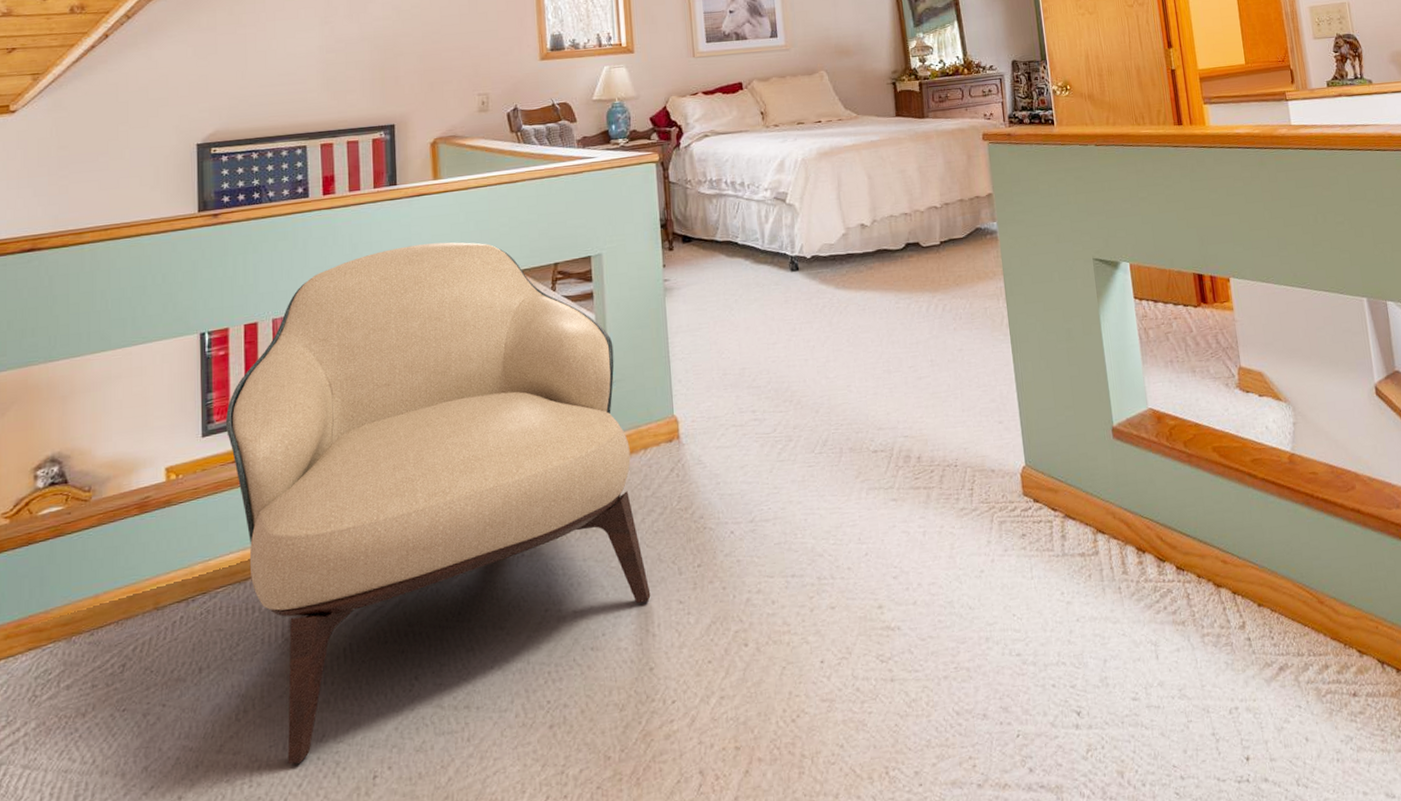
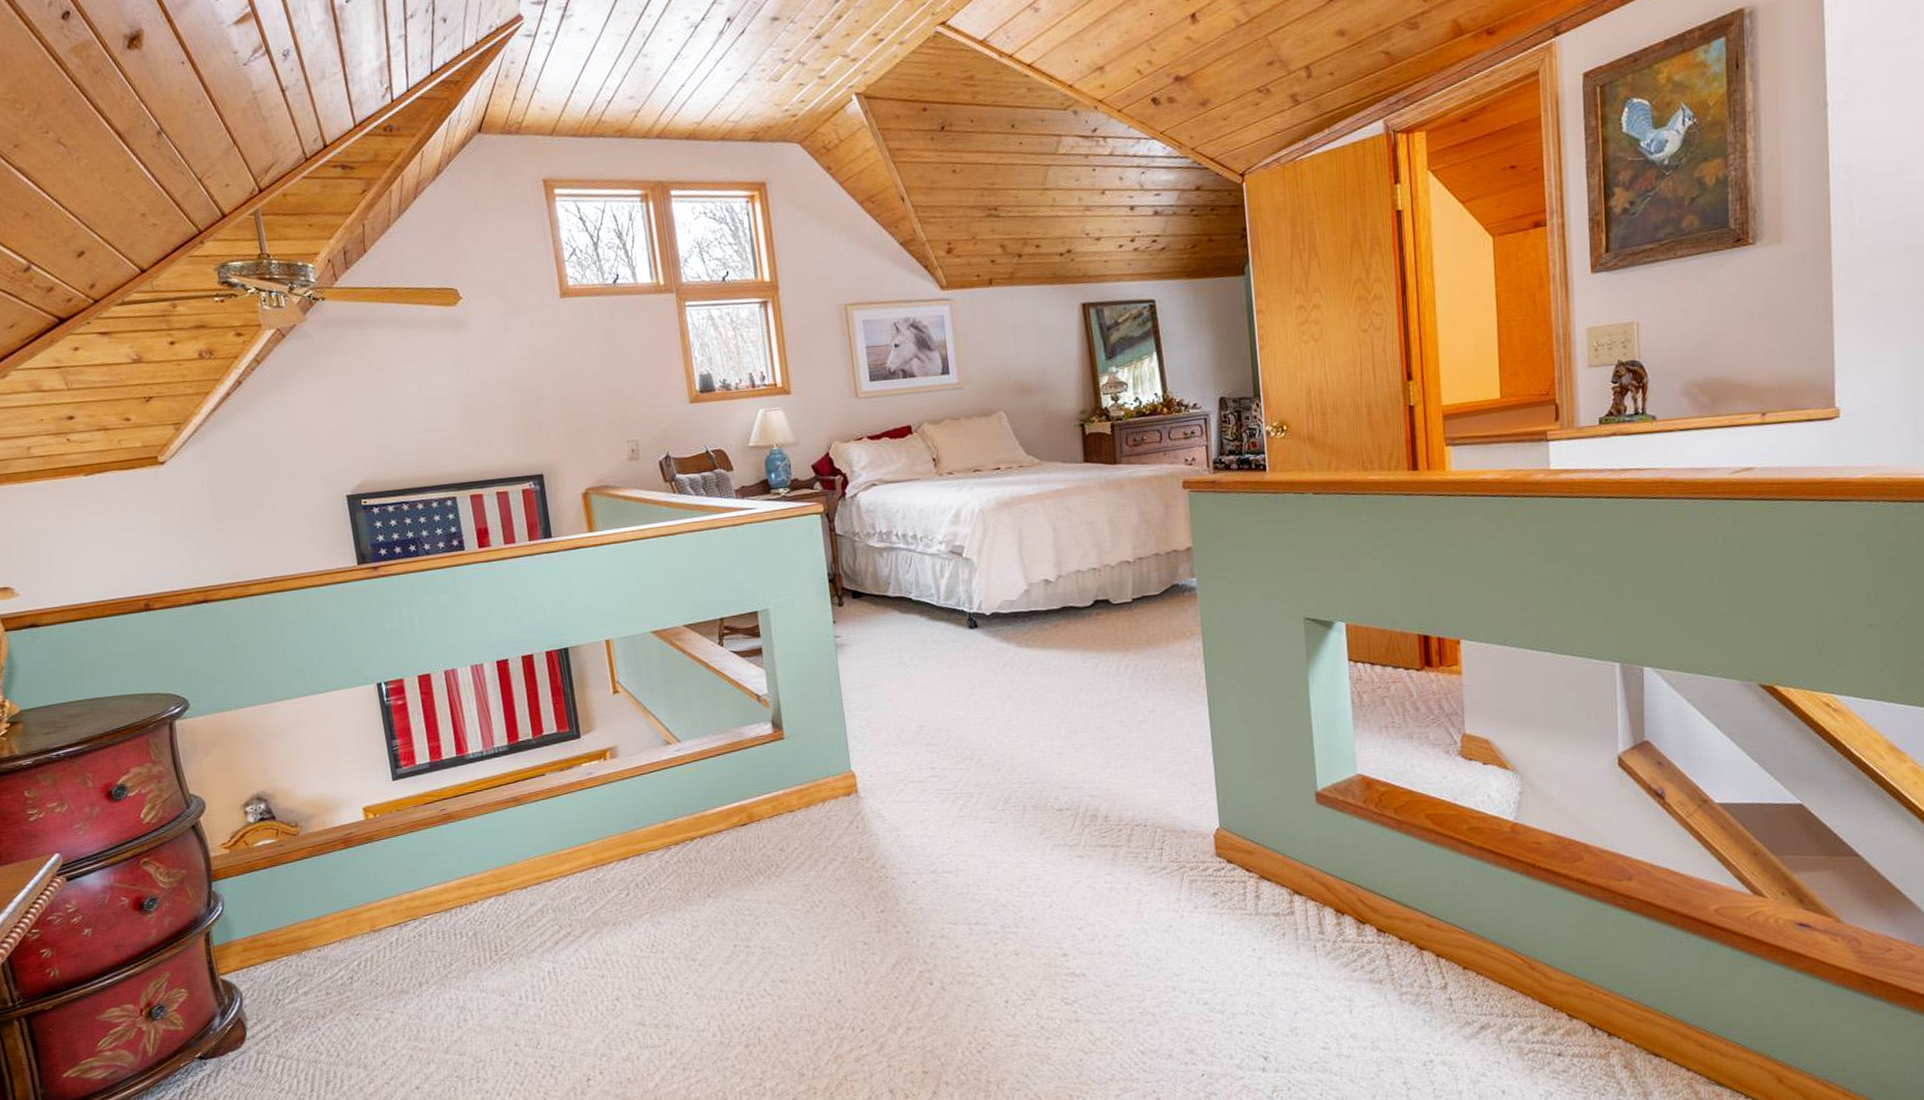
armchair: present [226,242,651,765] -> none [412,596,836,1066]

